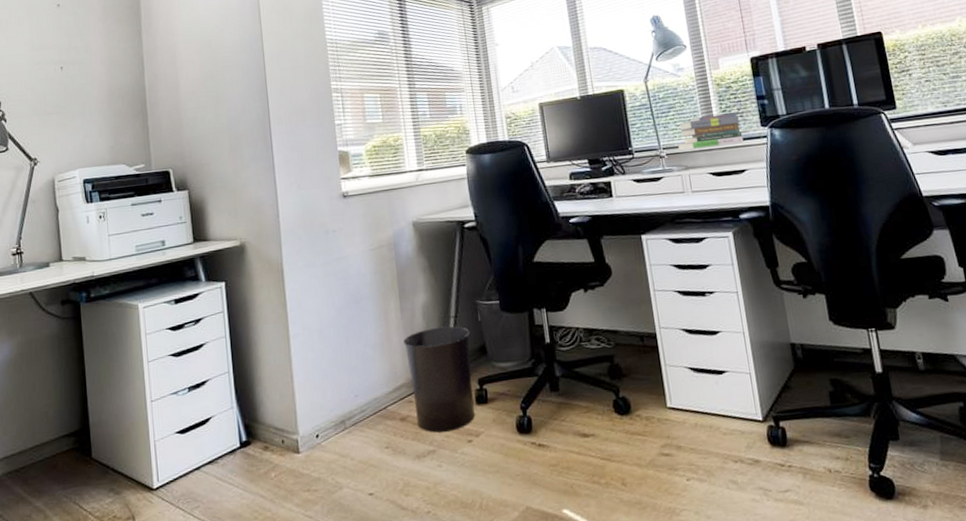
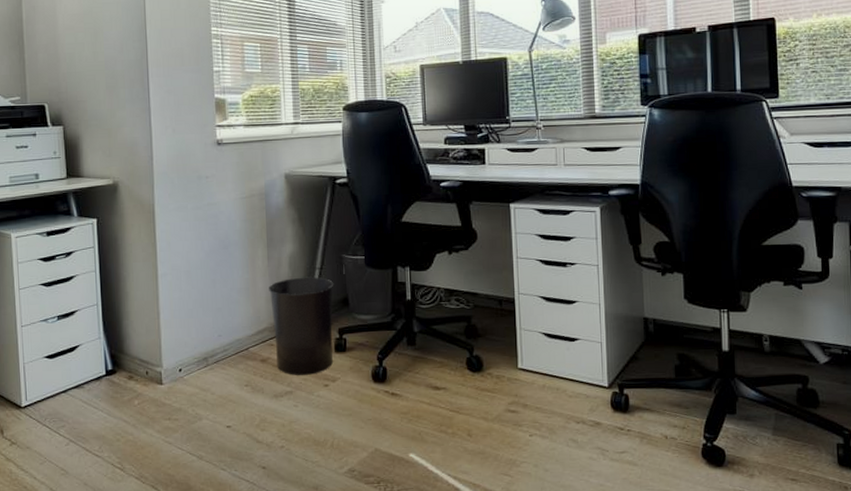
books: present [678,112,744,150] -> none [556,89,622,123]

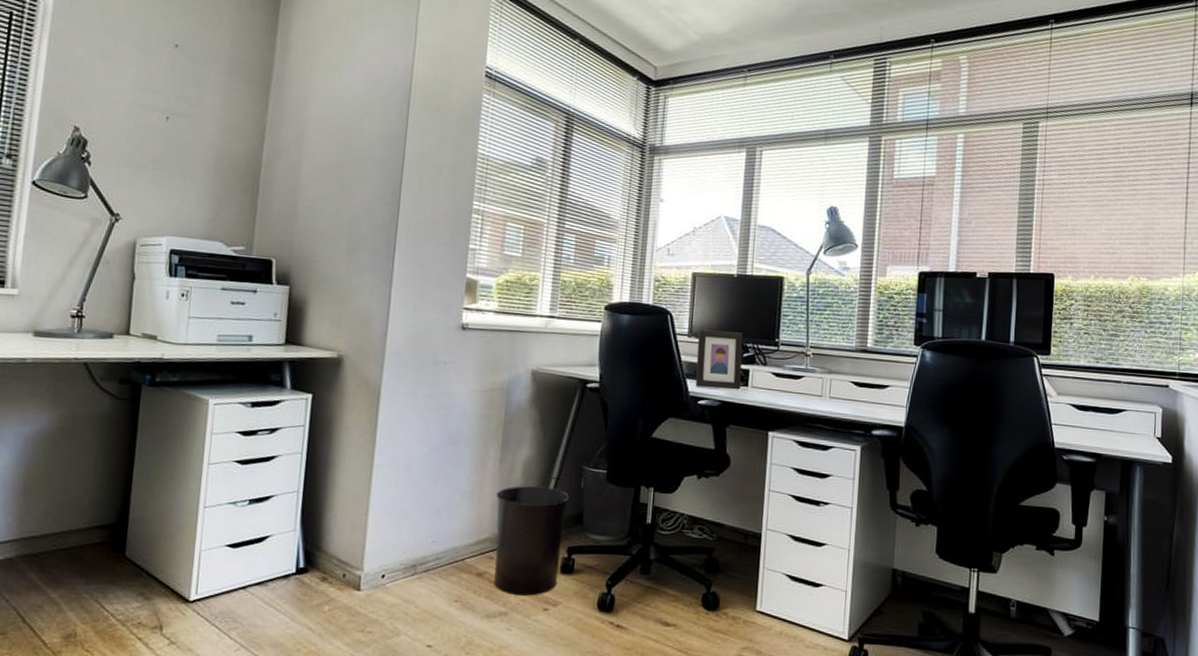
picture frame: none [432,115,479,171] -> present [695,329,743,390]

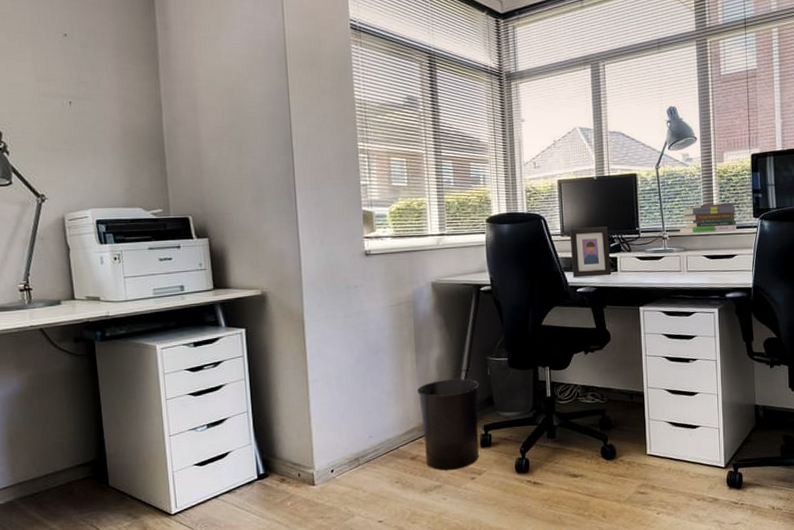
books: none [826,321,894,357] -> present [680,203,737,234]

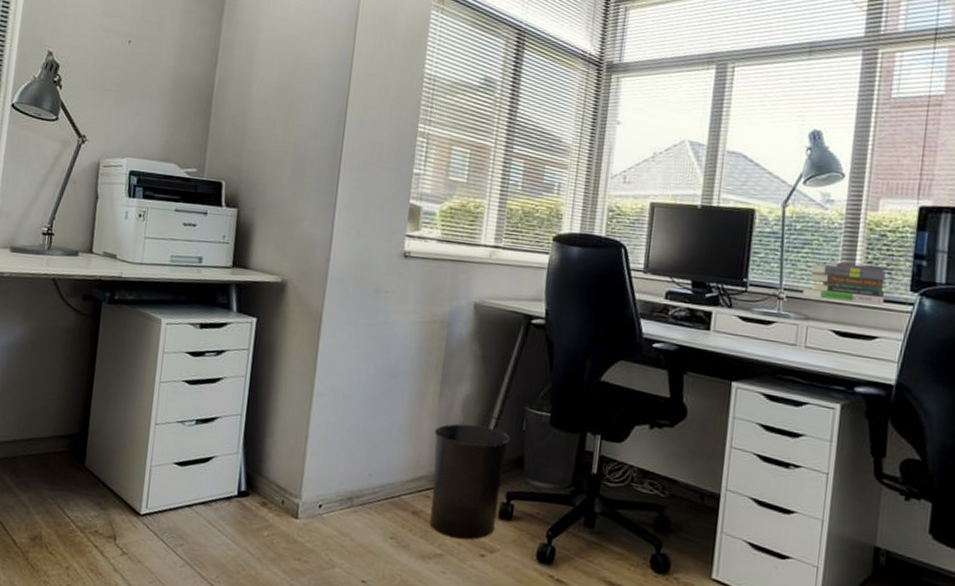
picture frame: present [569,226,612,278] -> none [650,265,706,334]

